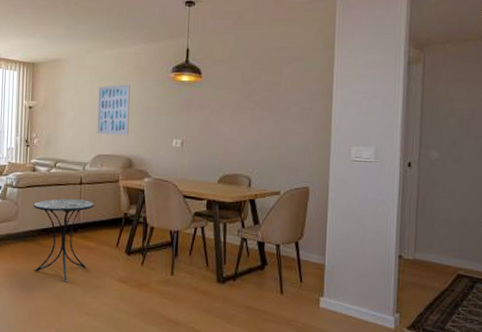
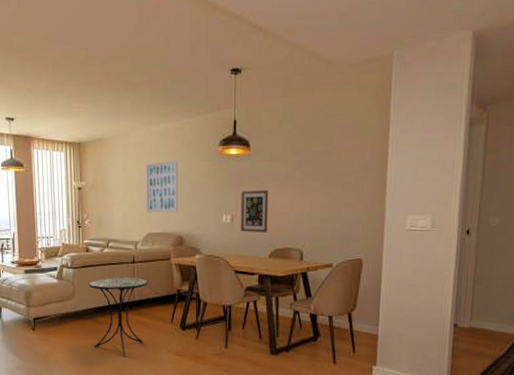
wall art: none [190,116,219,158] -> present [240,189,269,232]

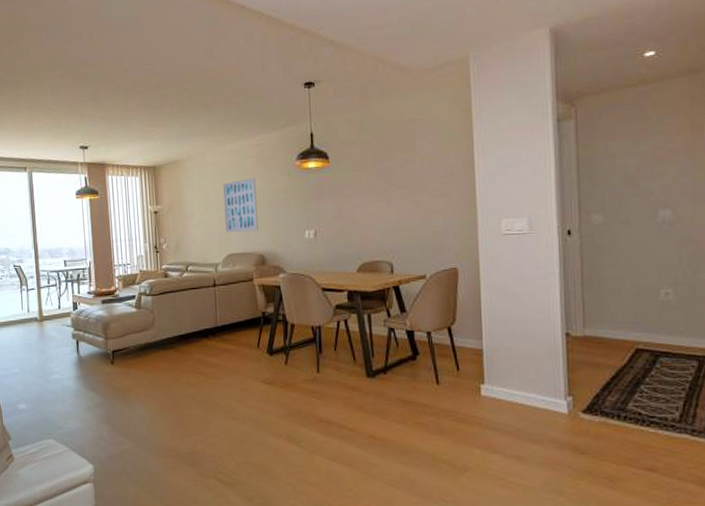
side table: present [88,277,149,357] -> none [168,302,231,388]
wall art: present [240,189,269,232] -> none [323,201,354,247]

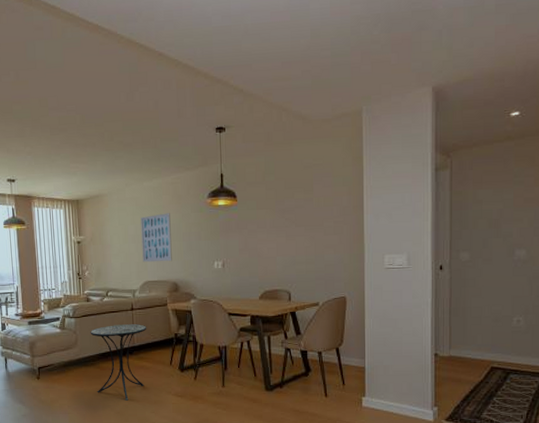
side table: none [168,302,231,388] -> present [90,324,147,401]

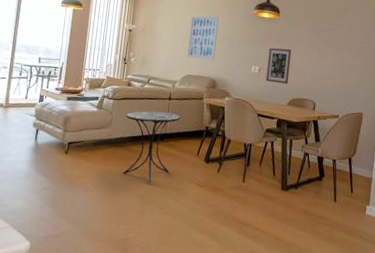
wall art: none [230,236,257,277] -> present [266,47,292,84]

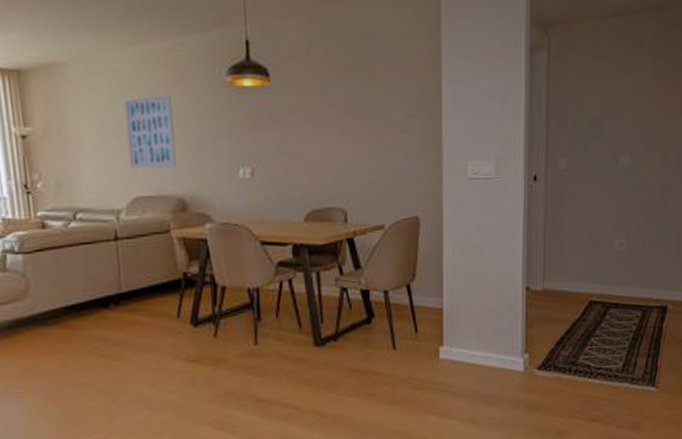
side table: present [122,111,181,185] -> none [49,260,141,373]
wall art: present [266,47,292,84] -> none [262,133,301,190]

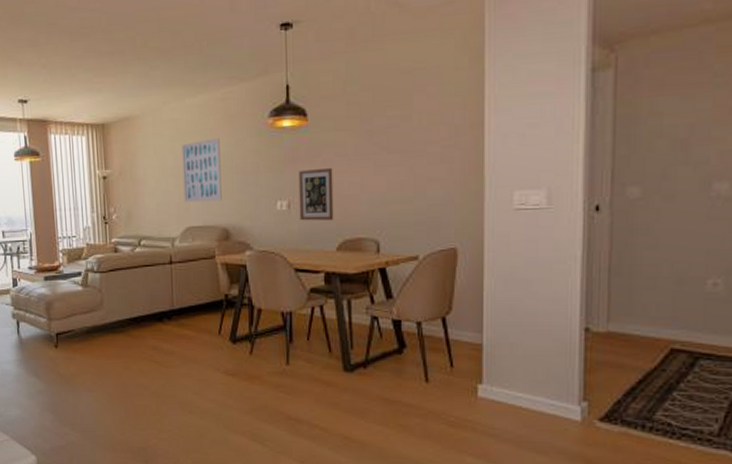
wall art: none [262,133,301,190] -> present [298,167,334,221]

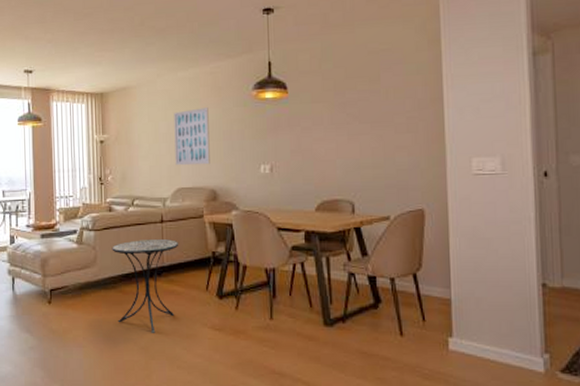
side table: none [118,282,190,378] -> present [112,239,179,333]
wall art: present [298,167,334,221] -> none [280,135,313,183]

